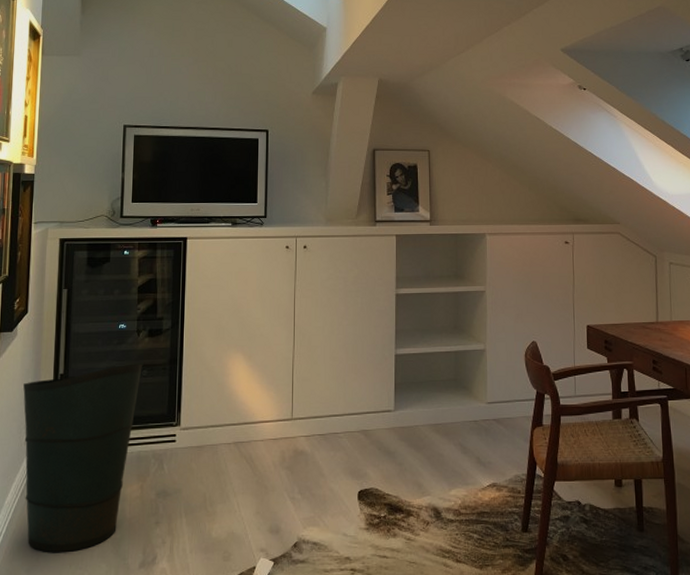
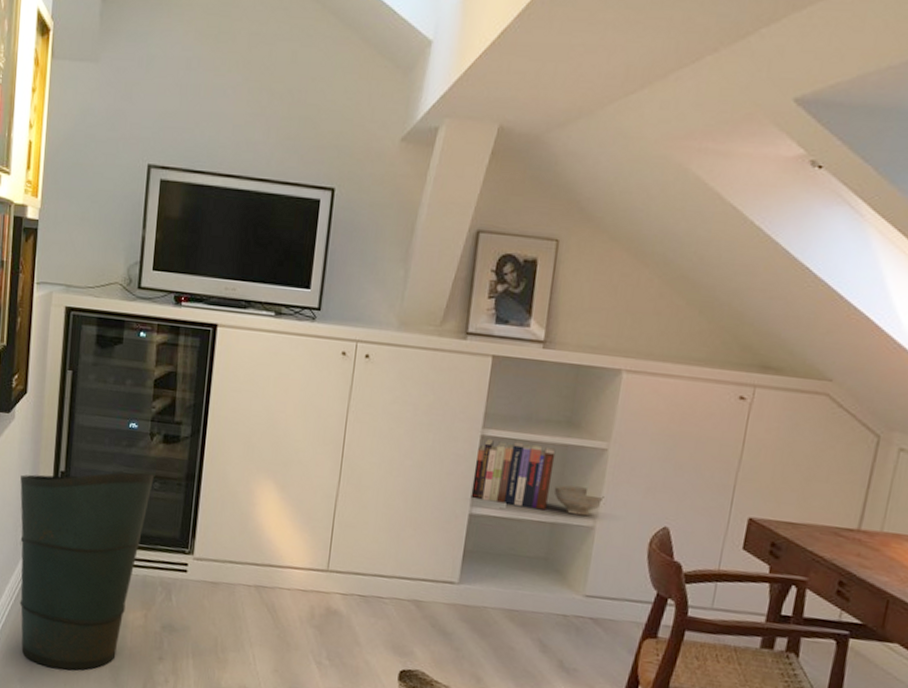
books: none [394,294,450,343] -> present [470,438,556,511]
decorative bowl: none [453,321,491,343] -> present [554,484,607,516]

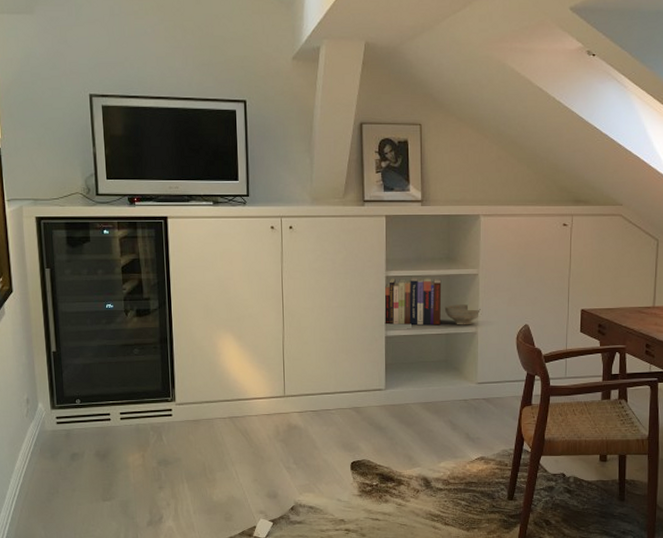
trash bin: present [19,472,154,671] -> none [18,342,133,512]

